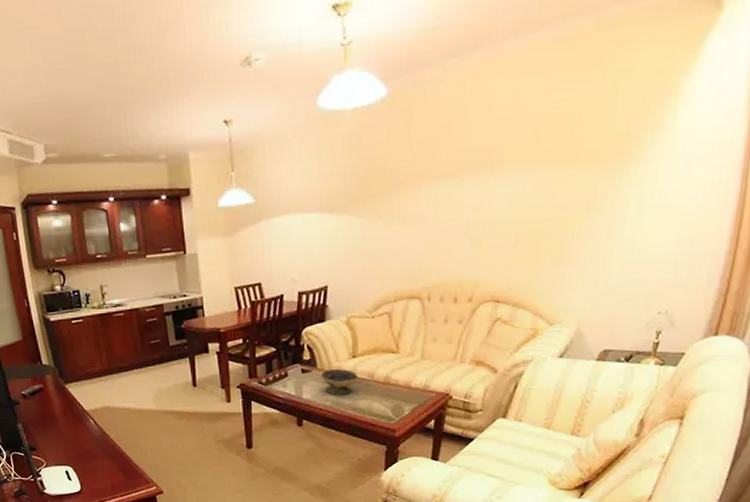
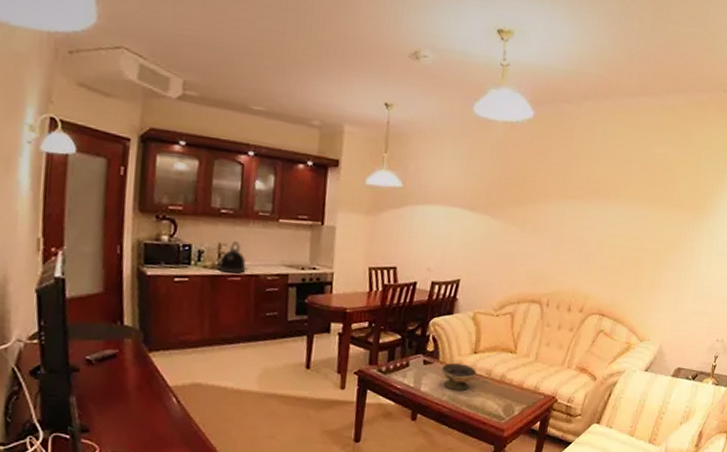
kettle: none [103,281,127,310] -> present [217,241,246,274]

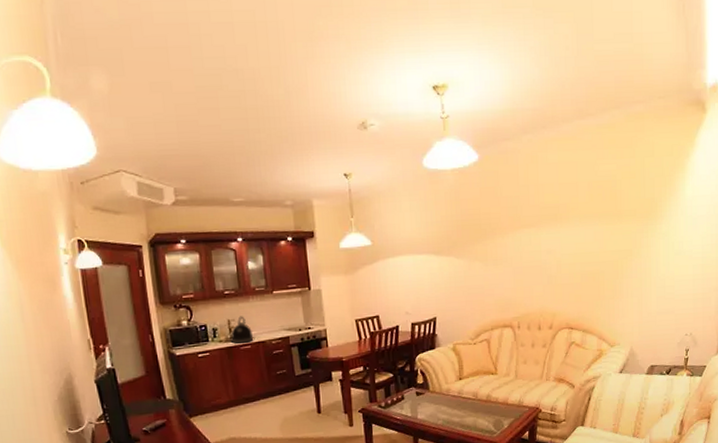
decorative bowl: present [441,363,478,390] -> none [432,390,465,414]

